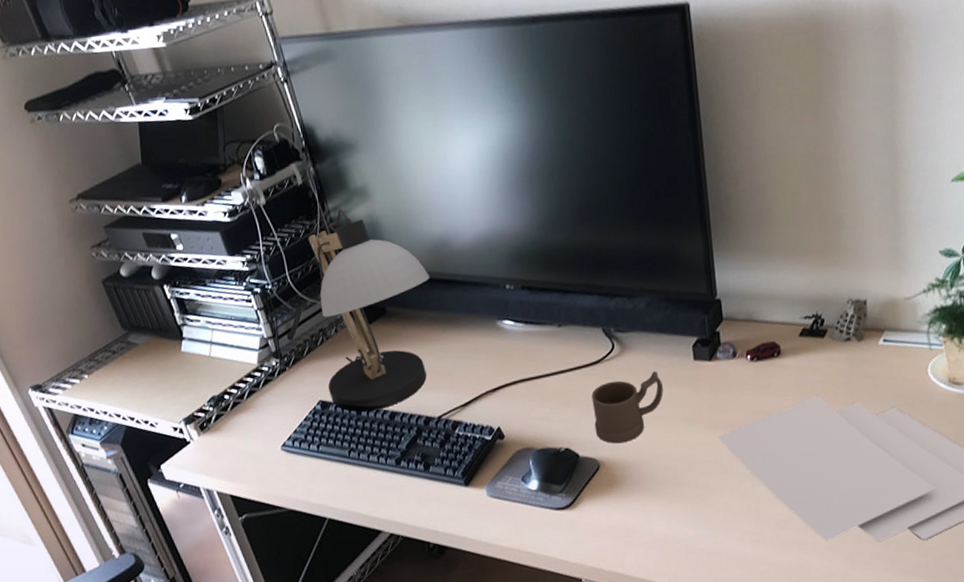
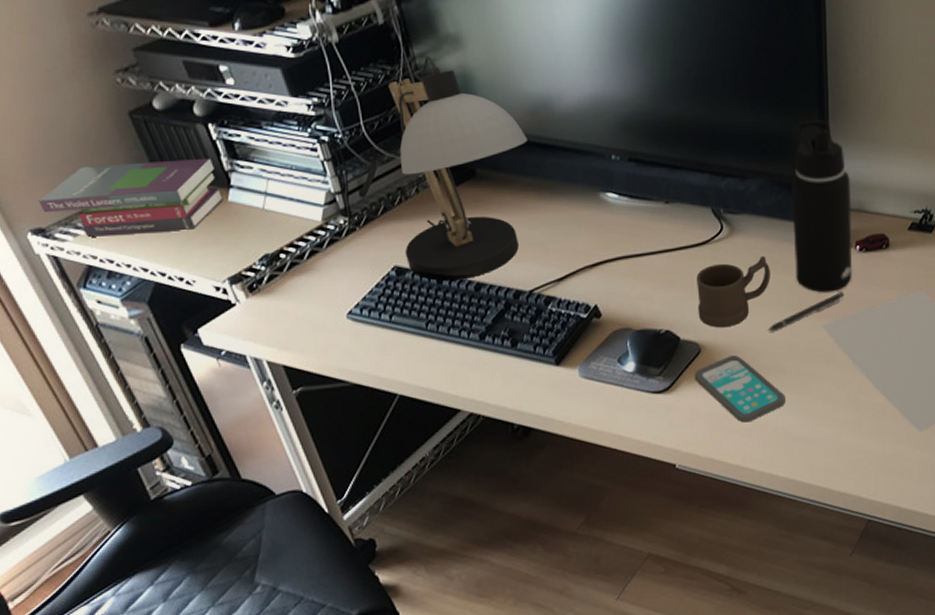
books: none [36,315,178,390] -> present [38,158,224,237]
smartphone: none [594,470,686,536] -> present [694,355,785,423]
pen: none [663,402,738,444] -> present [767,292,844,331]
water bottle: none [677,235,745,404] -> present [791,121,852,293]

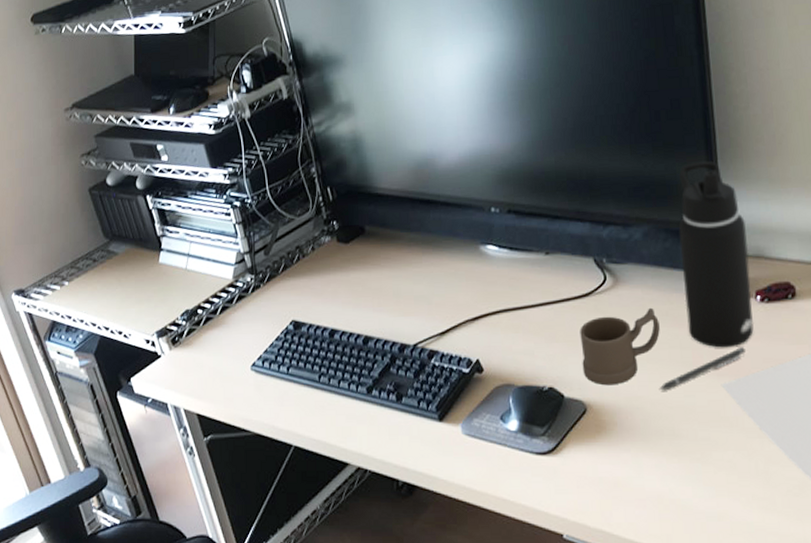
books: present [38,158,224,237] -> none [21,225,156,296]
desk lamp: present [388,55,528,281] -> none [290,123,412,335]
smartphone: present [694,355,785,423] -> none [580,416,683,492]

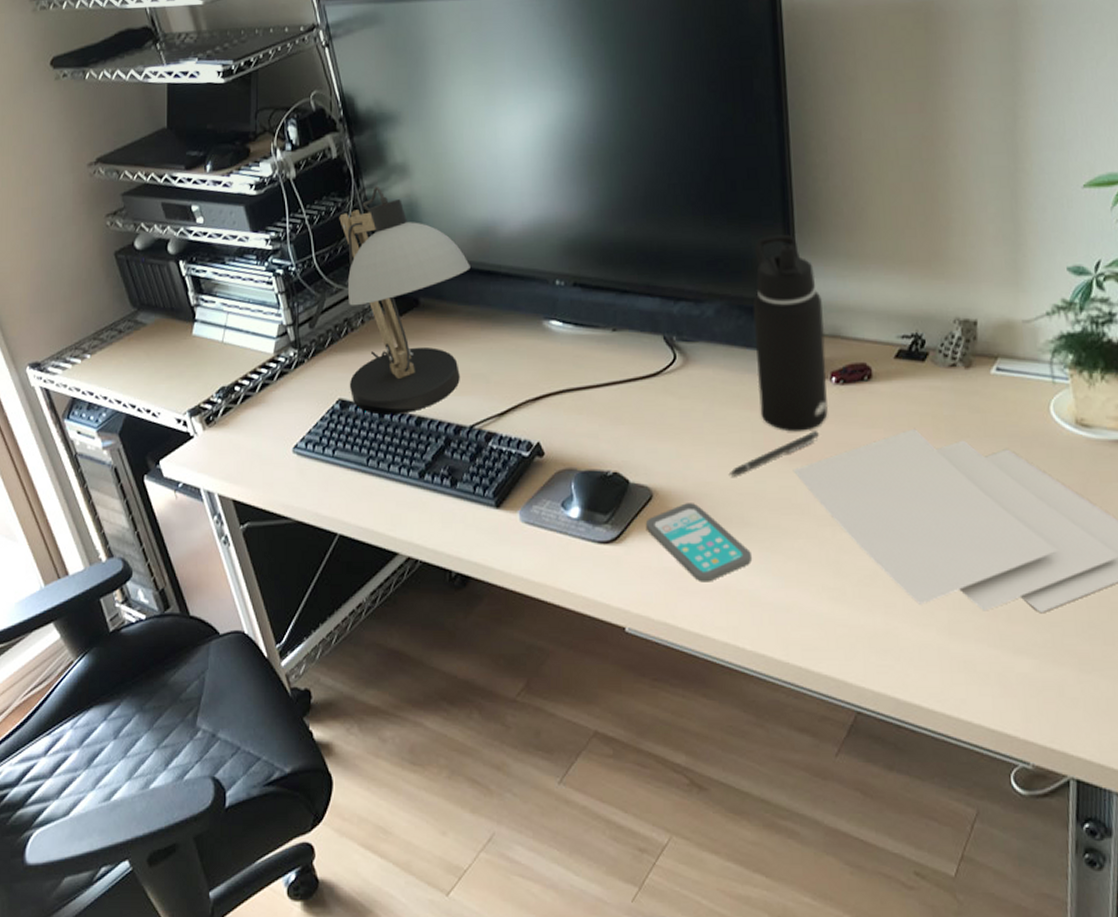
desk lamp: none [290,123,412,335] -> present [339,186,470,415]
mug: present [580,307,660,386] -> none [647,388,731,471]
smartphone: none [580,416,683,492] -> present [645,503,751,582]

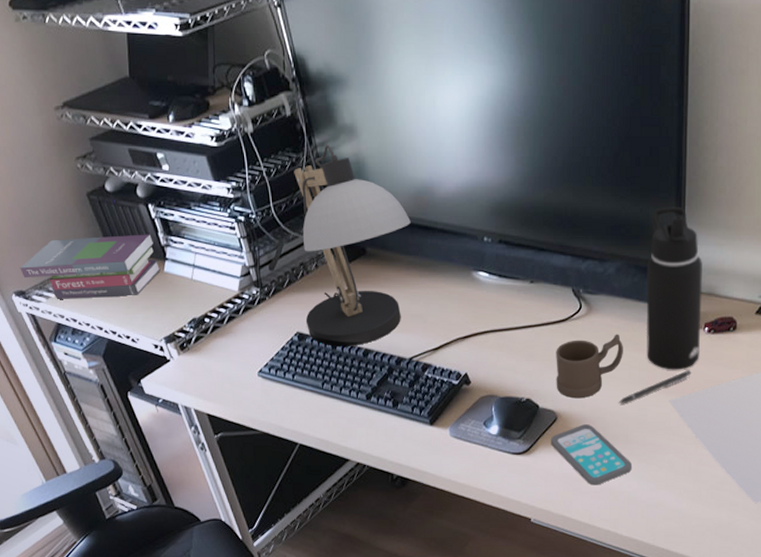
books: none [37,293,189,370] -> present [20,234,161,299]
mug: none [647,388,731,471] -> present [556,334,623,399]

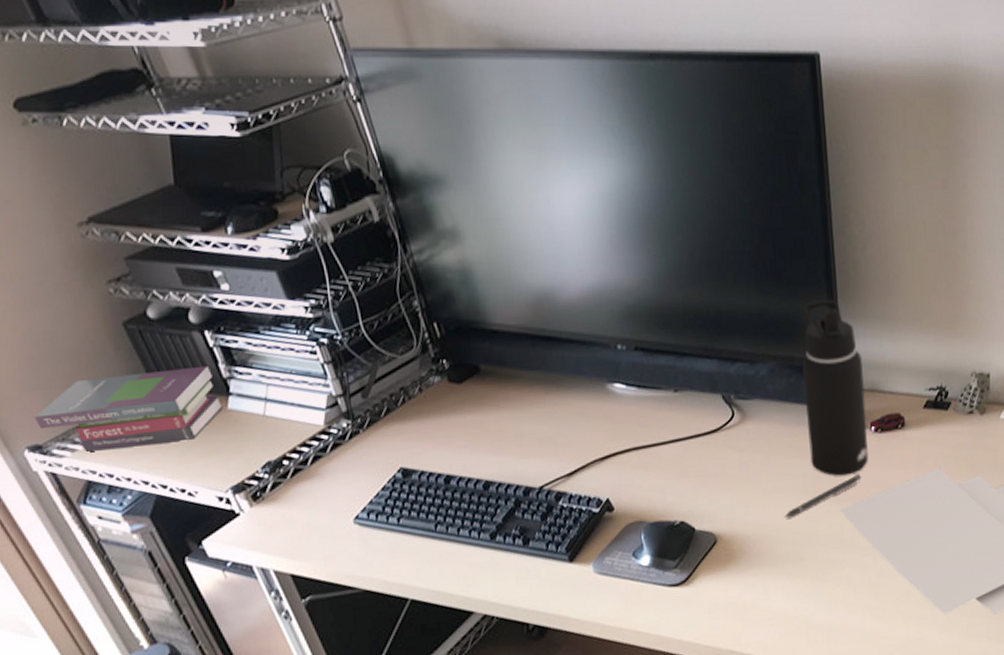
desk lamp: present [294,144,411,346] -> none [386,251,531,481]
smartphone: present [550,424,632,485] -> none [711,544,806,613]
mug: present [556,334,623,399] -> none [709,440,785,517]

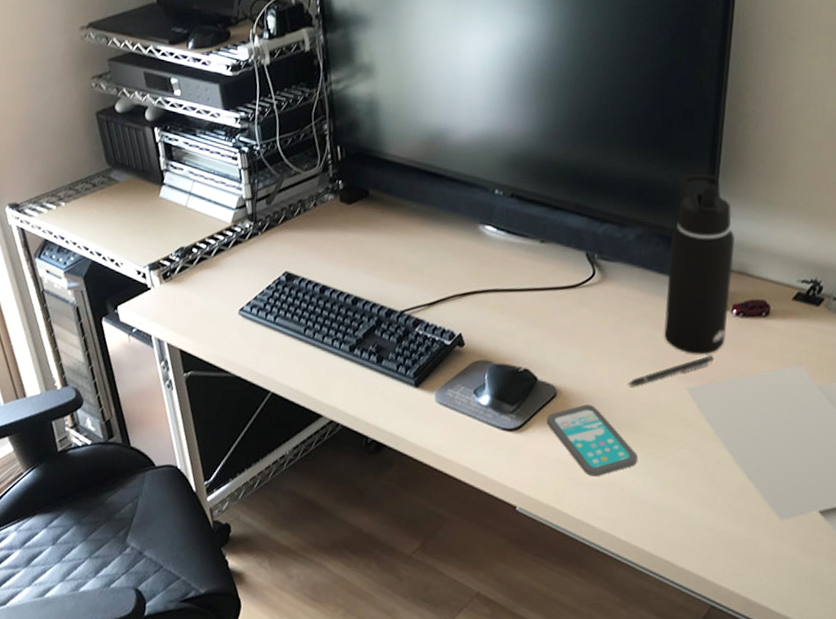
books: present [34,366,224,452] -> none [18,155,157,219]
smartphone: none [711,544,806,613] -> present [546,404,638,477]

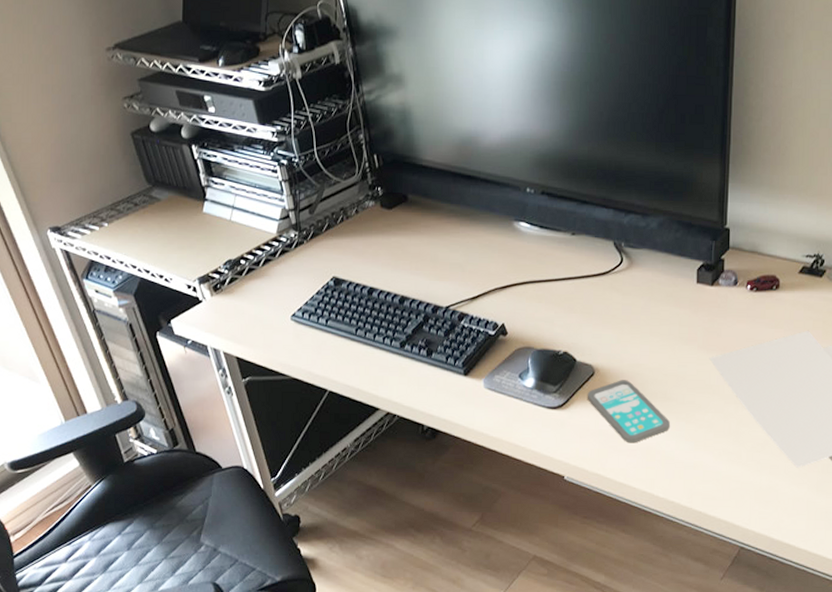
pen: present [627,355,714,386] -> none [657,328,733,360]
water bottle: present [664,174,735,354] -> none [687,164,746,327]

